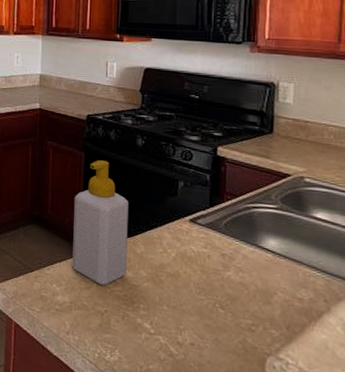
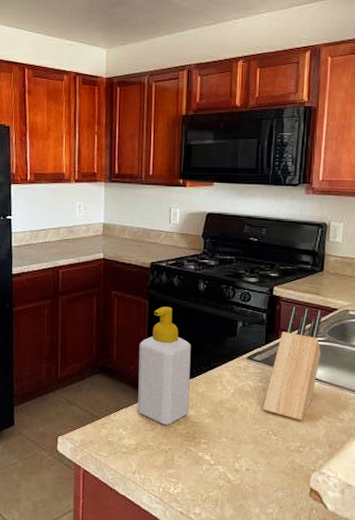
knife block: none [208,169,273,296] -> present [263,307,322,422]

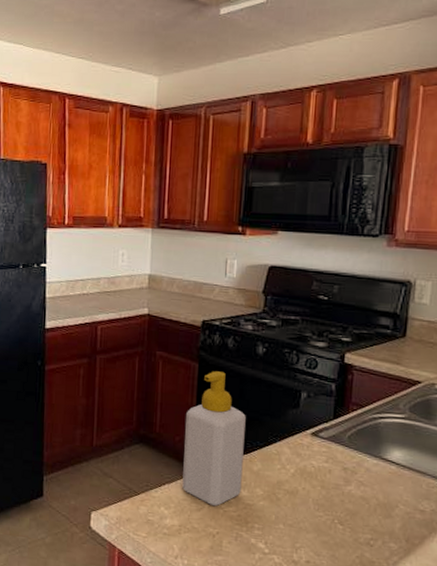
knife block: present [263,307,322,422] -> none [328,377,403,510]

